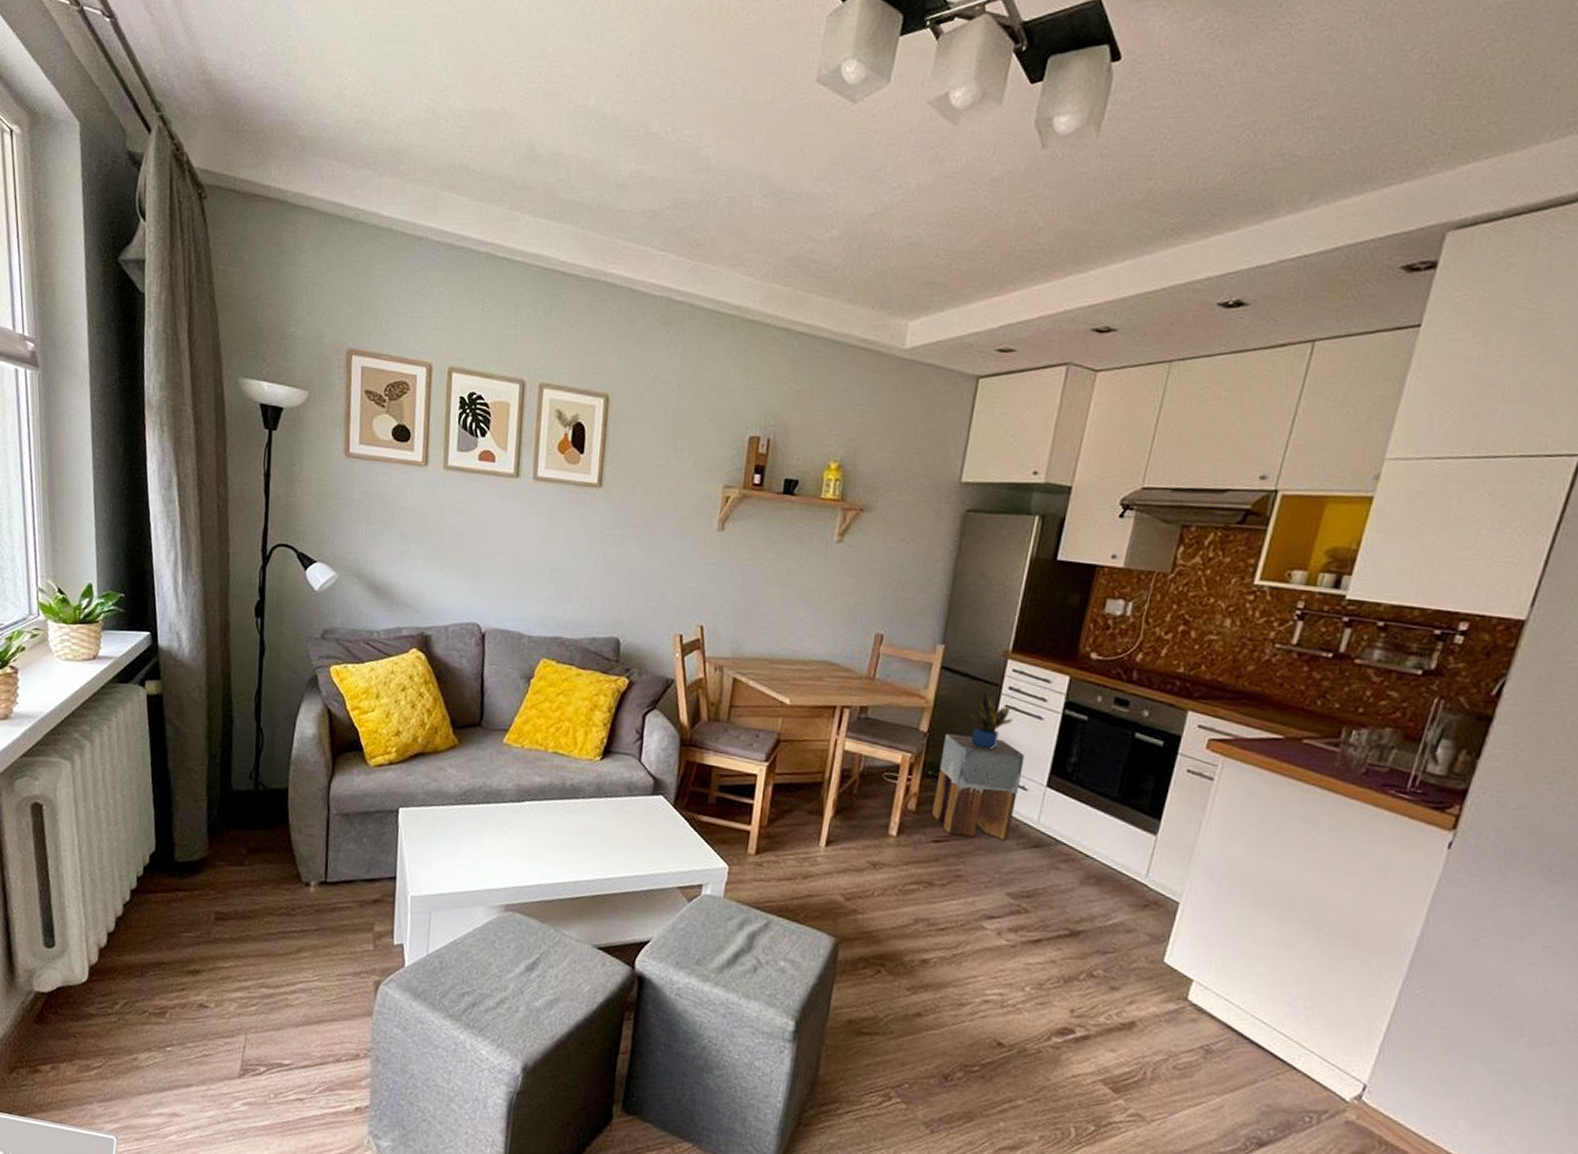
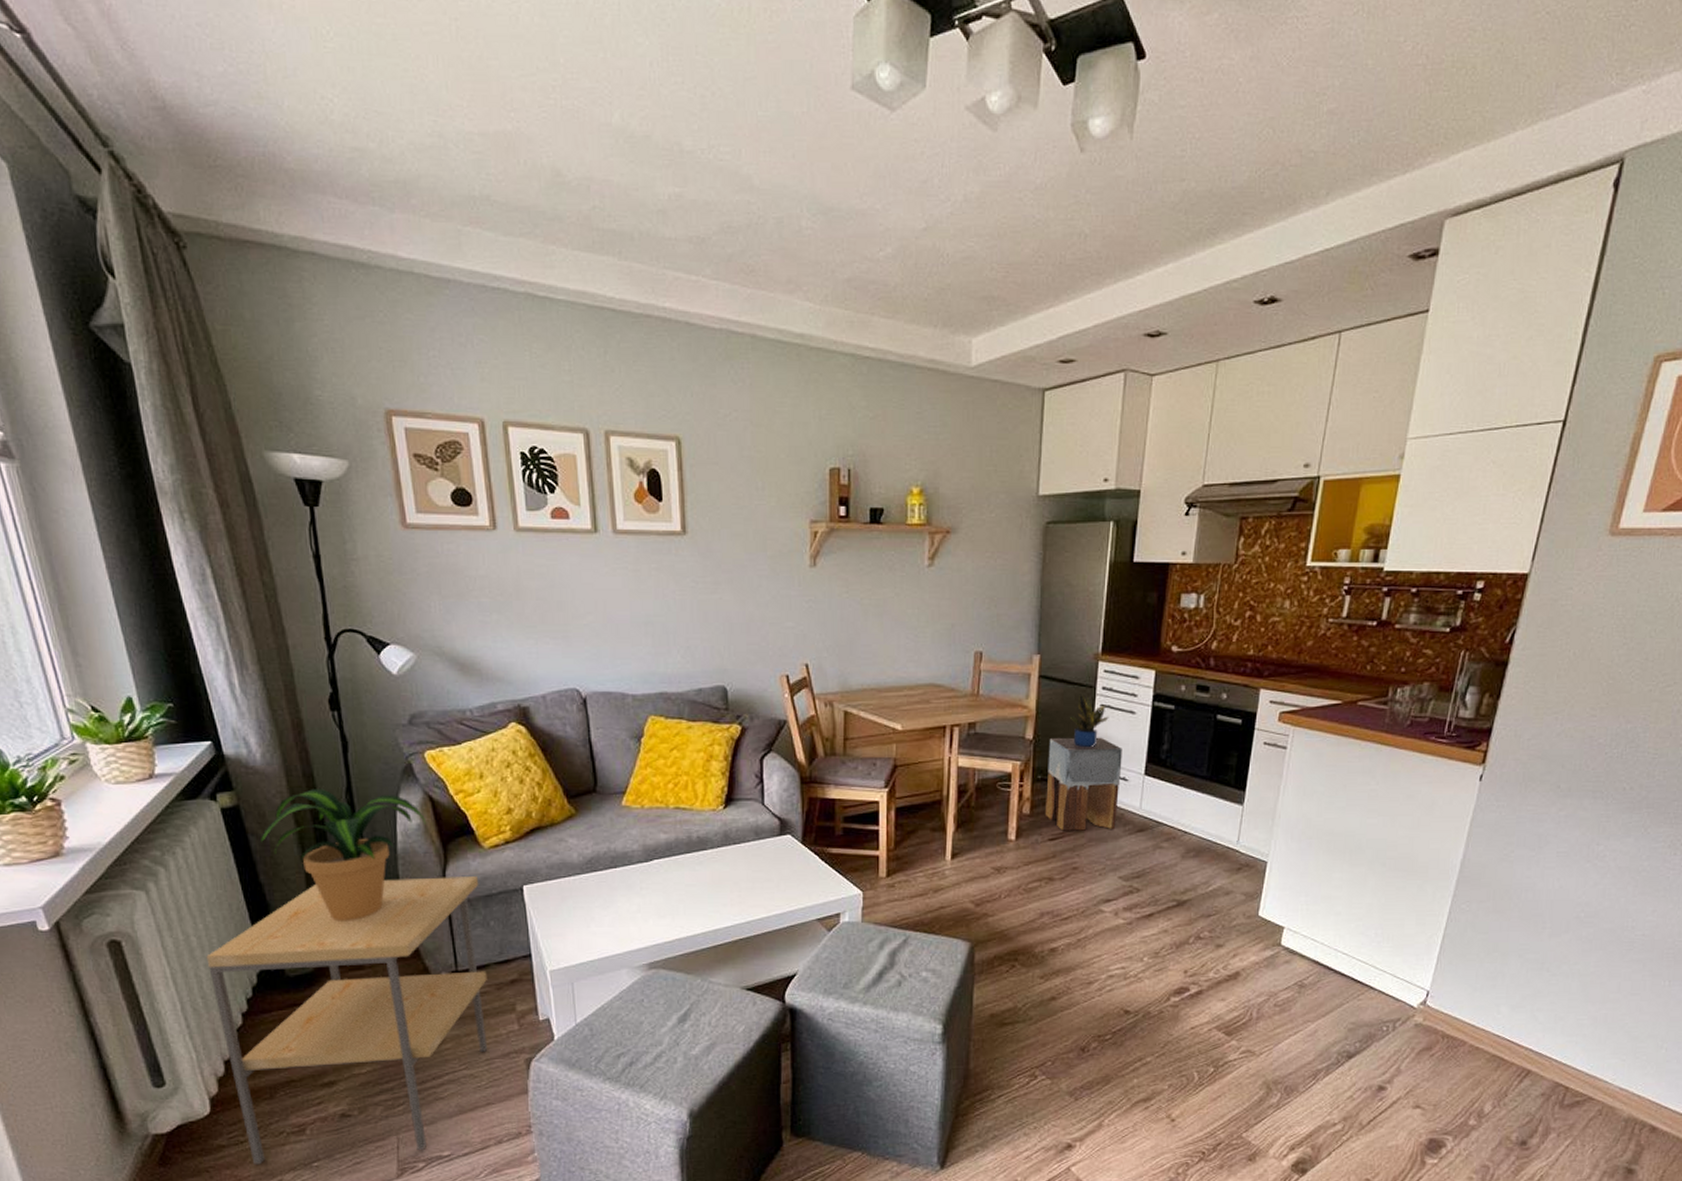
side table: none [110,777,360,1054] -> present [206,876,488,1165]
potted plant: none [175,687,321,818] -> present [261,789,425,922]

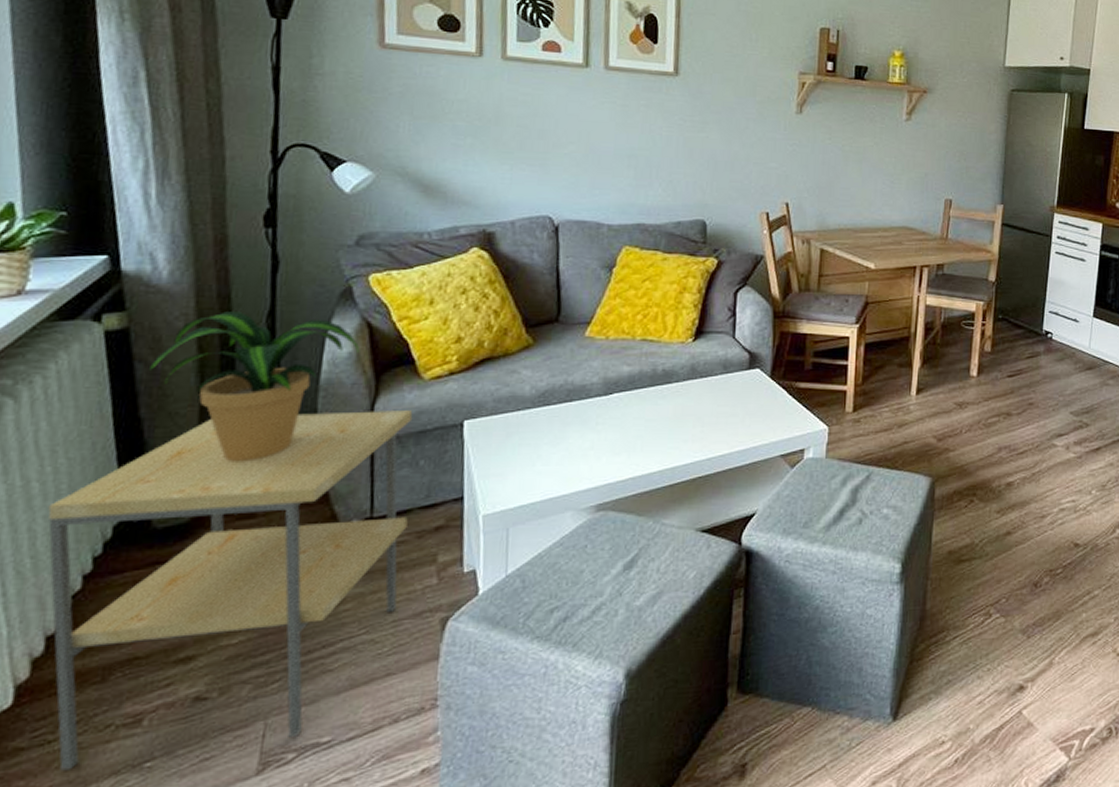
stool: present [1045,737,1122,831] -> none [1004,280,1074,368]
potted plant: present [1069,692,1109,747] -> none [1028,240,1063,290]

